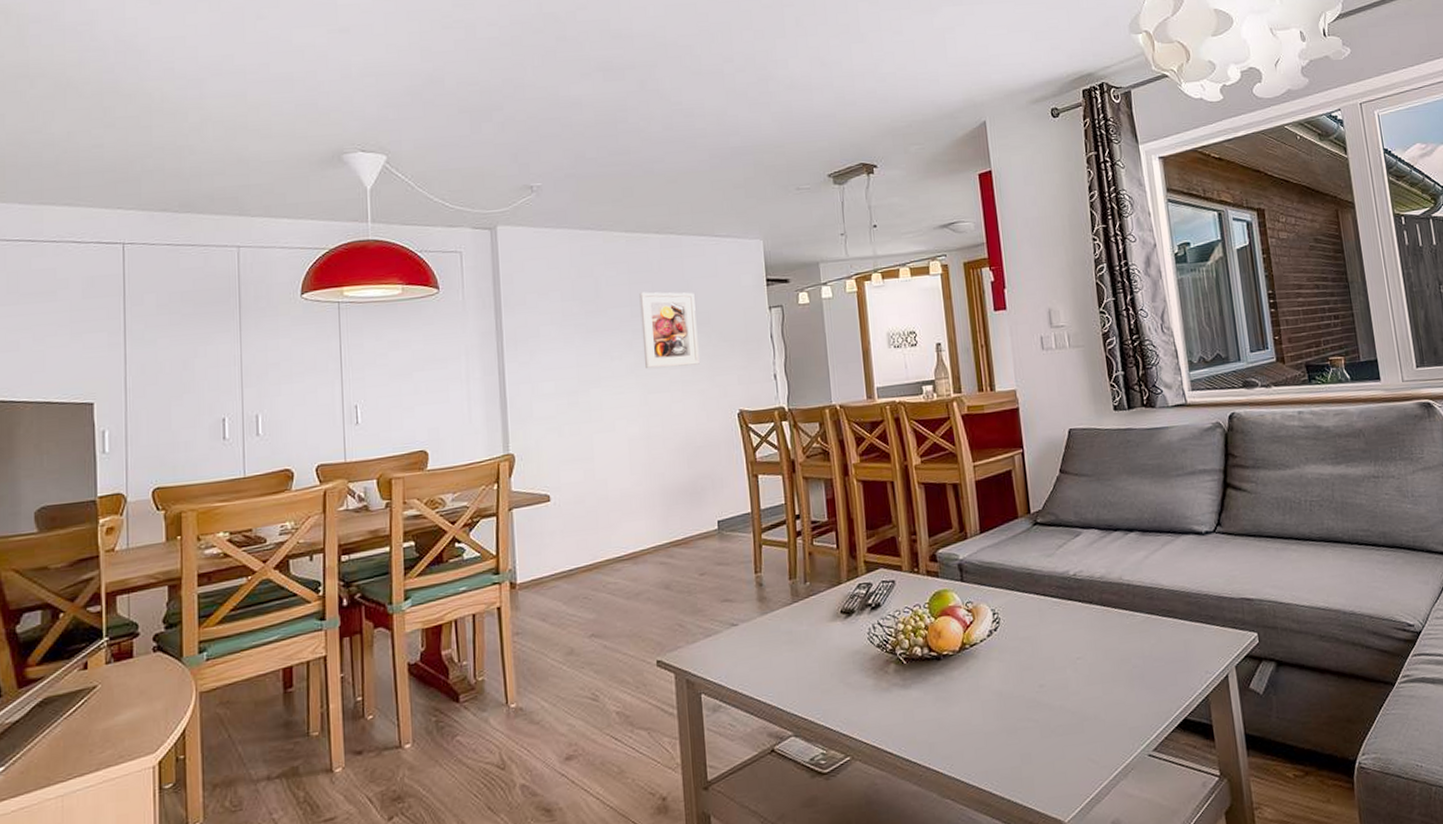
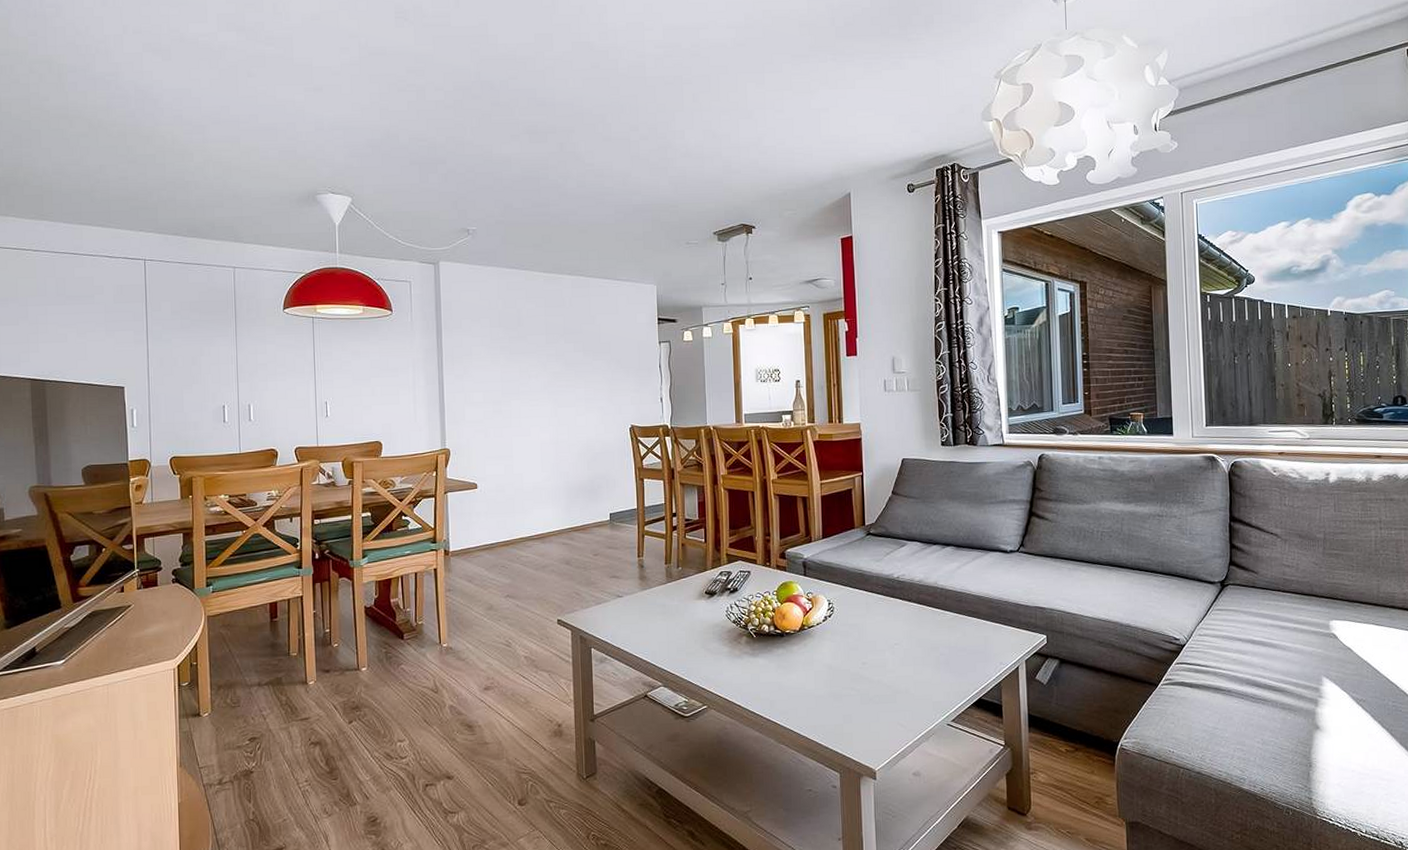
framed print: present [639,292,700,369] -> none [553,323,600,387]

